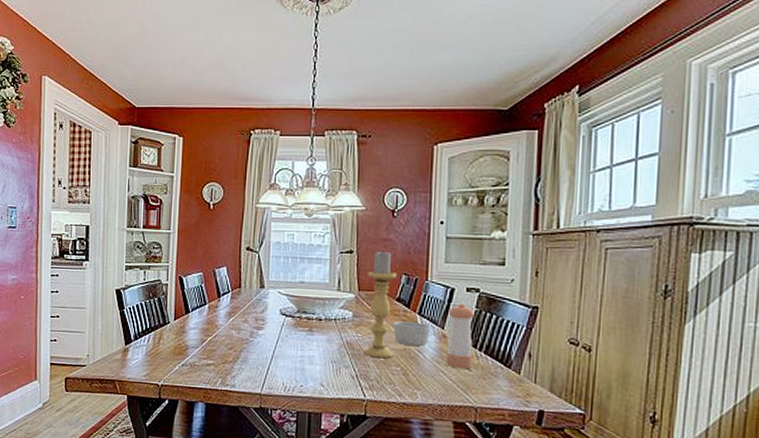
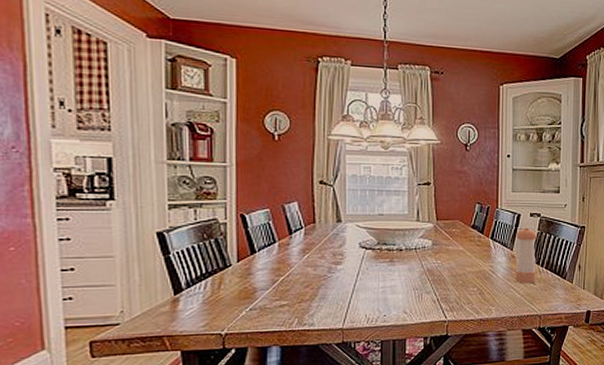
candle holder: present [363,251,397,359] -> none [443,182,471,282]
ramekin: present [393,321,431,346] -> none [469,246,502,267]

